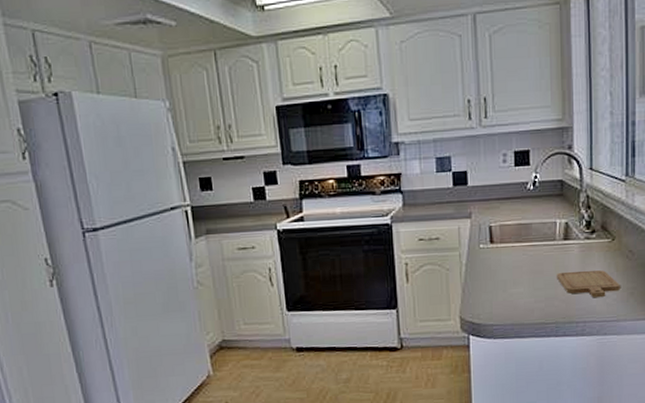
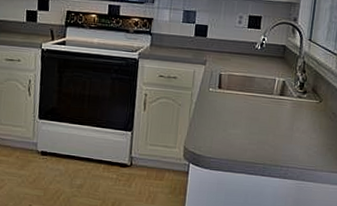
chopping board: present [557,270,620,298] -> none [270,122,322,149]

